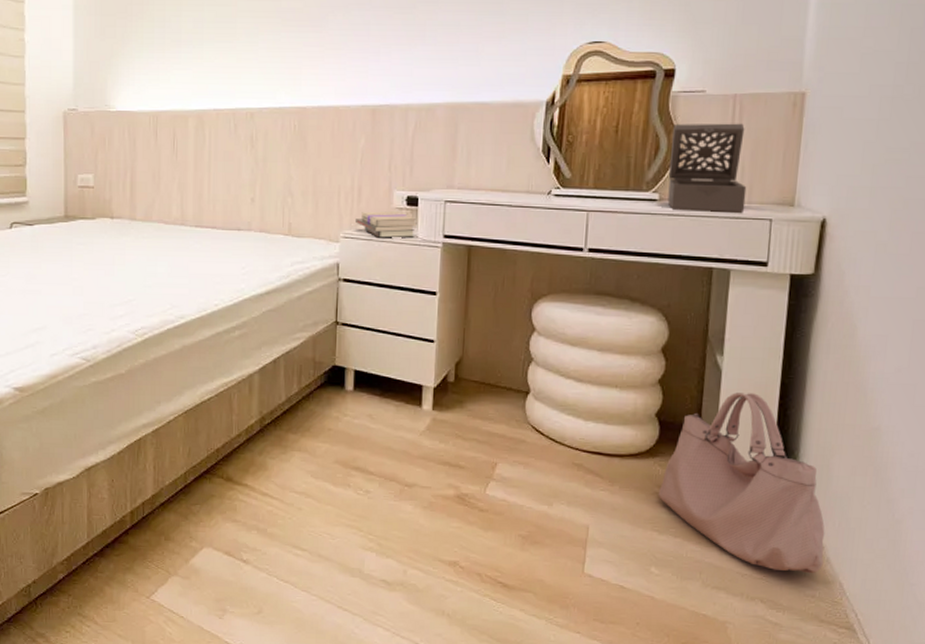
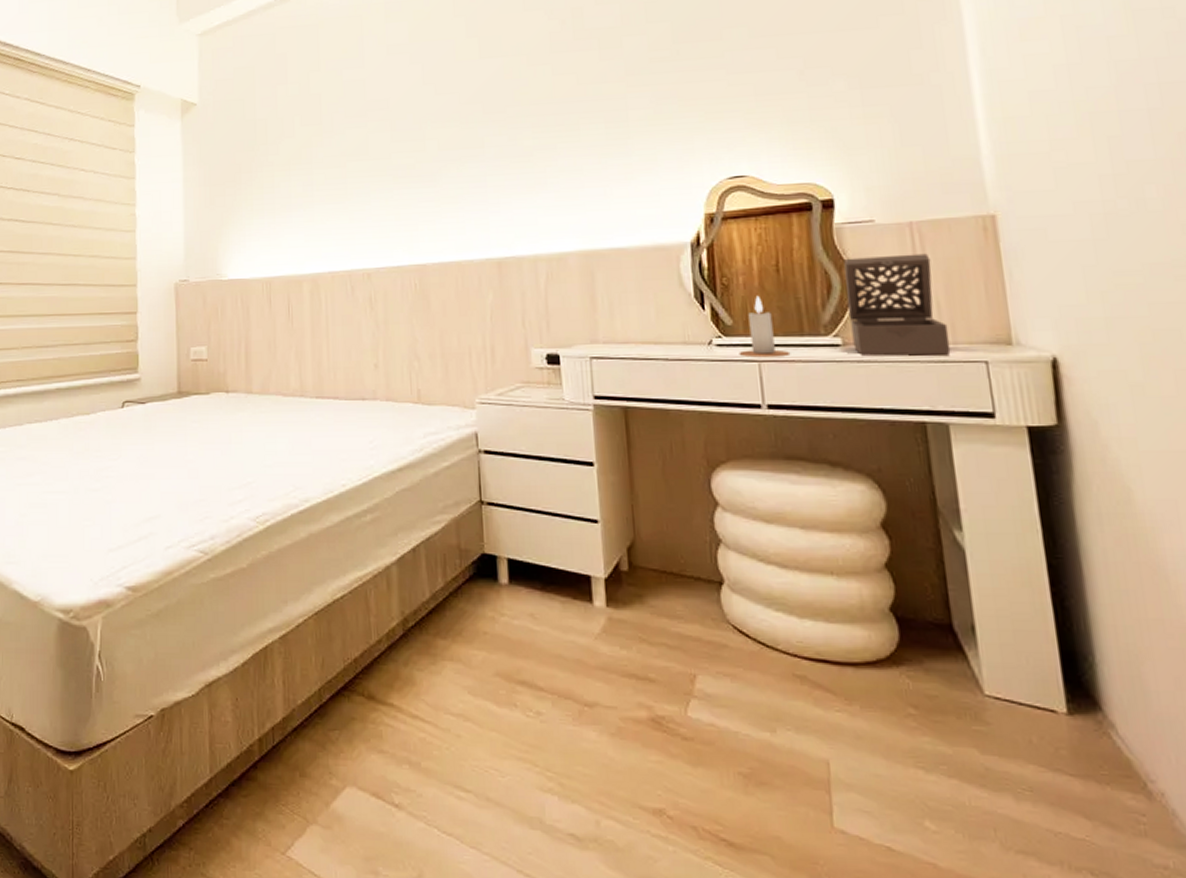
books: present [356,211,416,238] -> none [492,371,560,402]
candle: none [572,153,615,208] -> present [738,295,791,358]
handbag: present [658,393,825,574] -> none [913,579,1169,834]

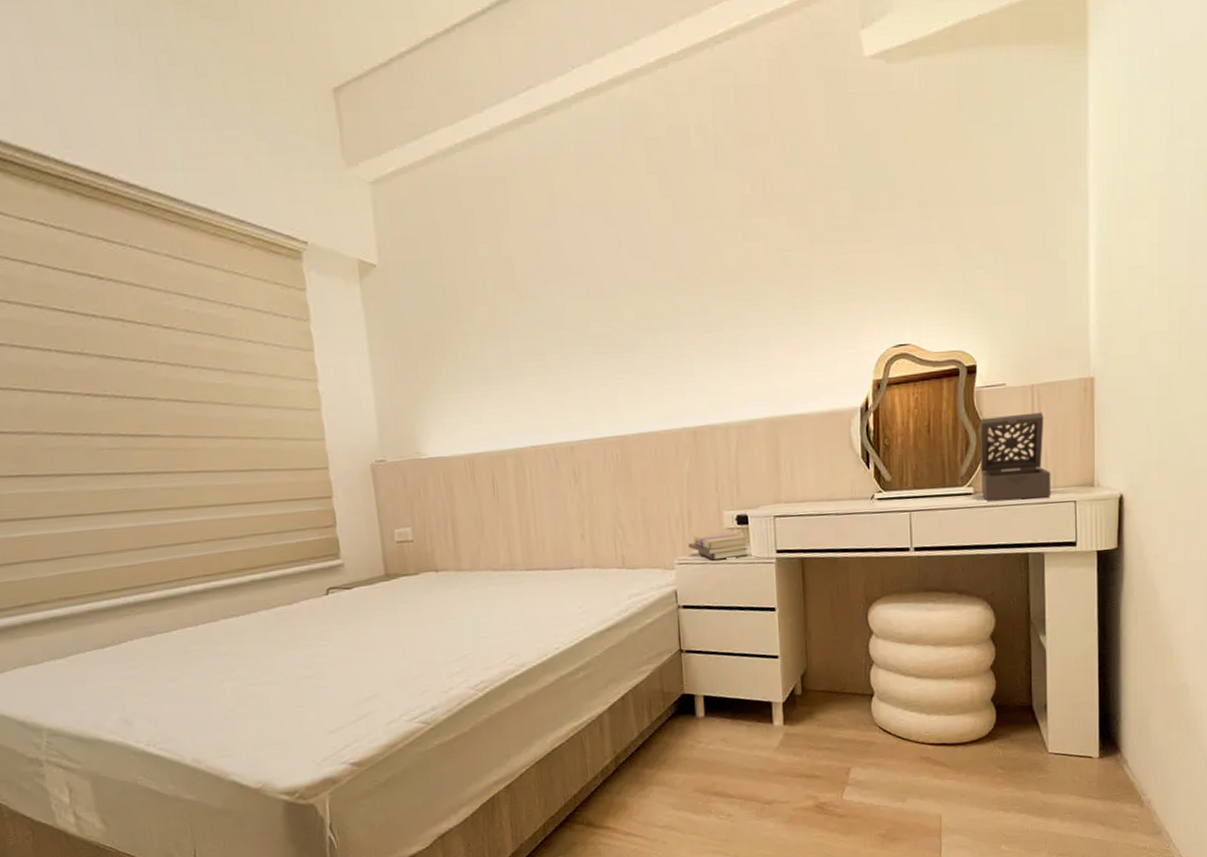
books: none [492,371,560,402] -> present [689,532,748,561]
candle: present [738,295,791,358] -> none [894,453,935,509]

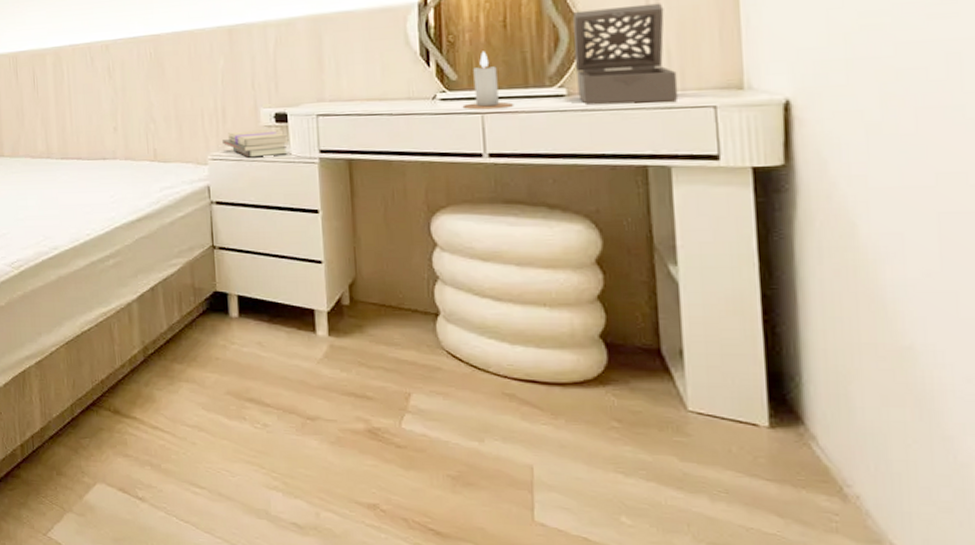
candle: none [894,453,935,509] -> present [462,51,514,110]

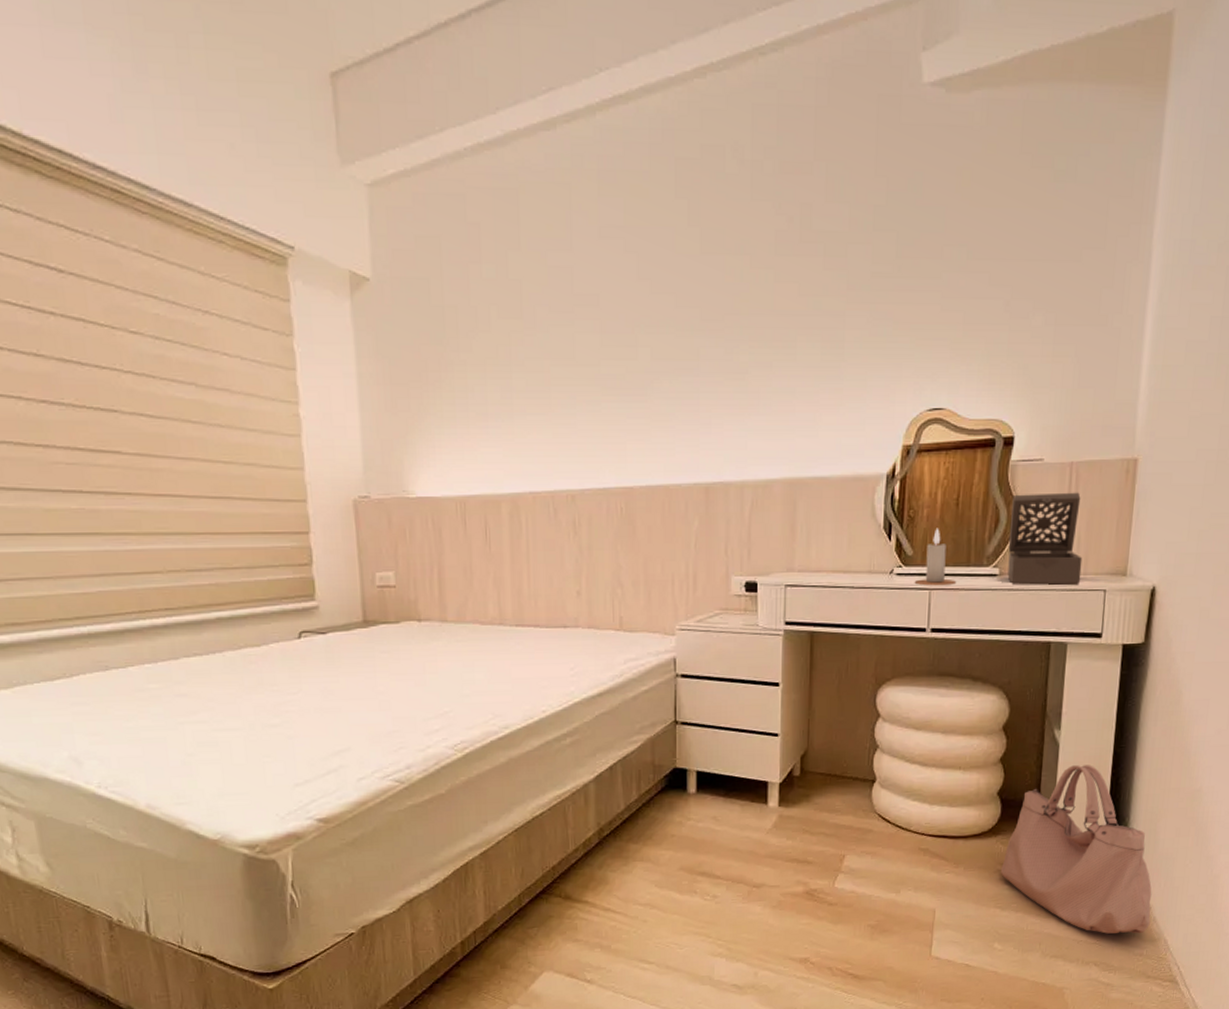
books: present [223,129,288,158] -> none [692,599,756,628]
handbag: none [616,308,861,531] -> present [1000,765,1152,934]

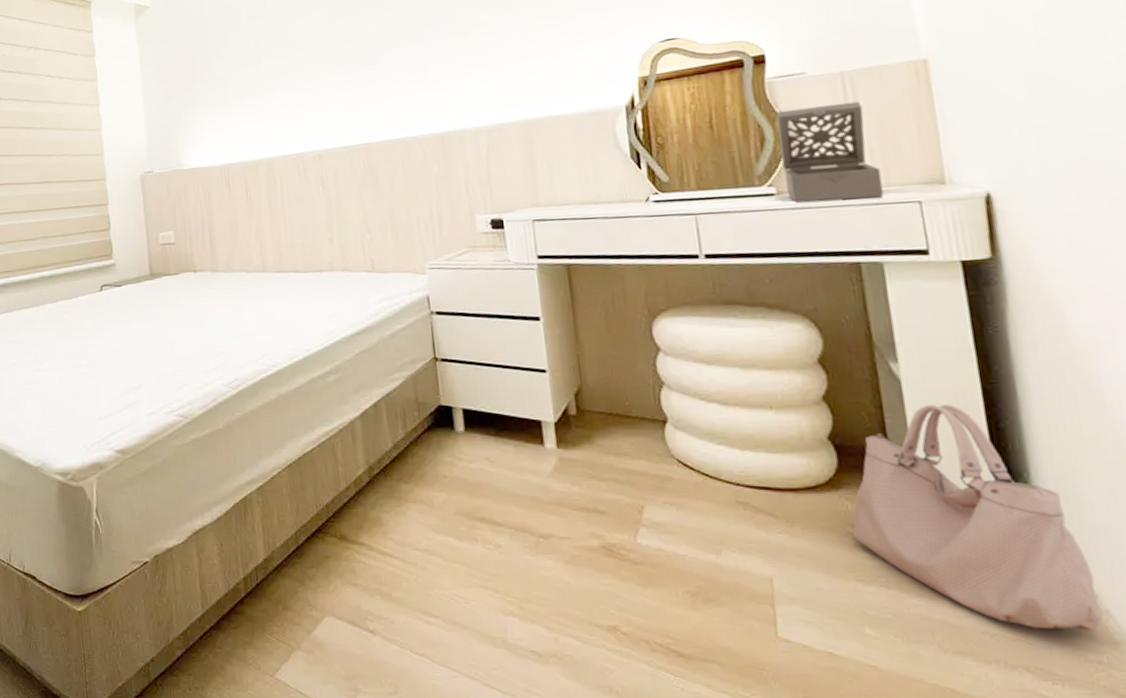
candle: present [914,528,957,586] -> none [675,152,726,212]

